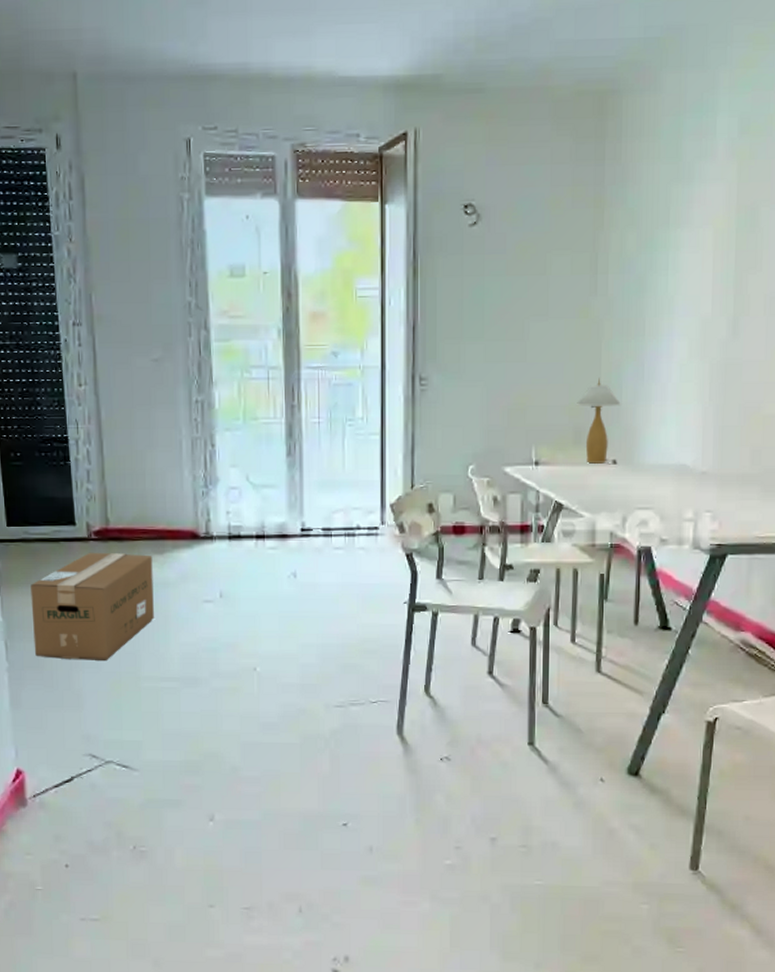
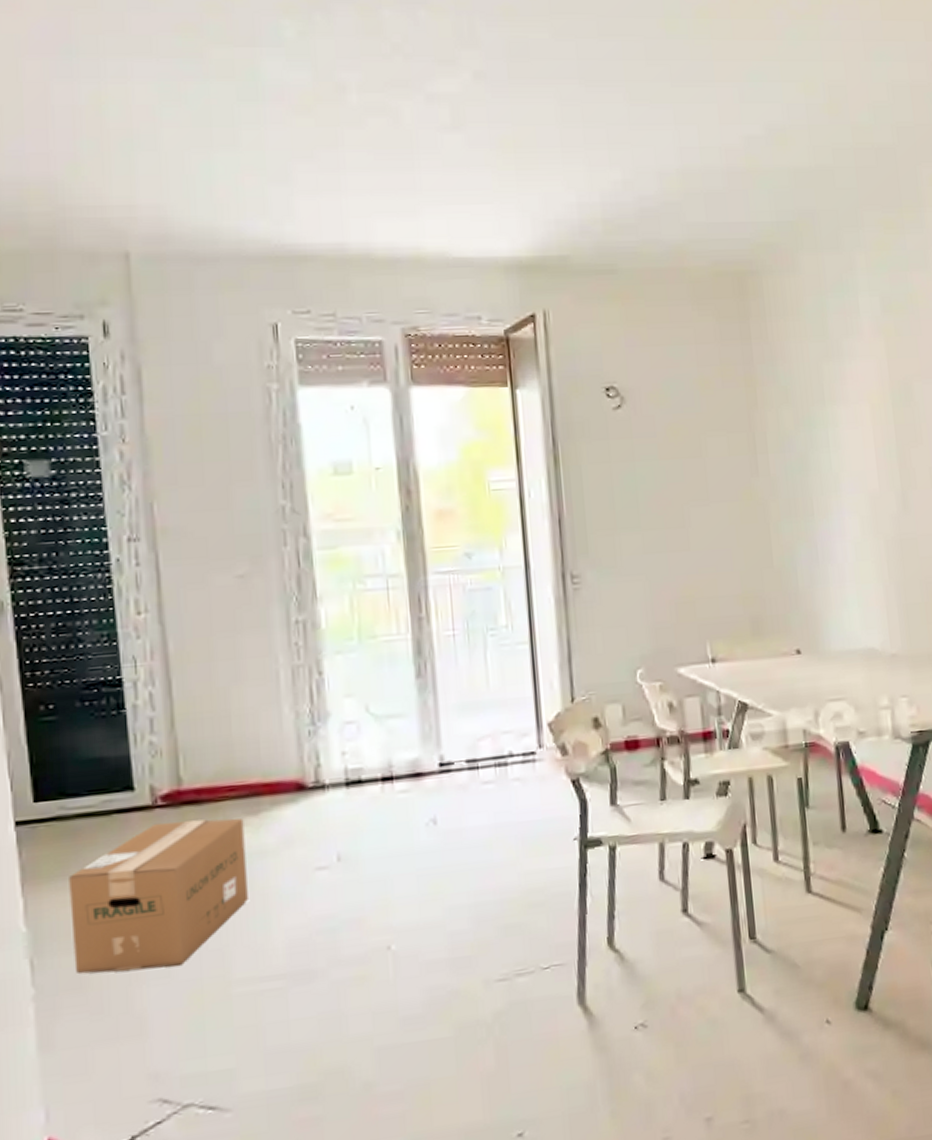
table lamp: present [575,378,622,464] -> none [749,563,799,656]

